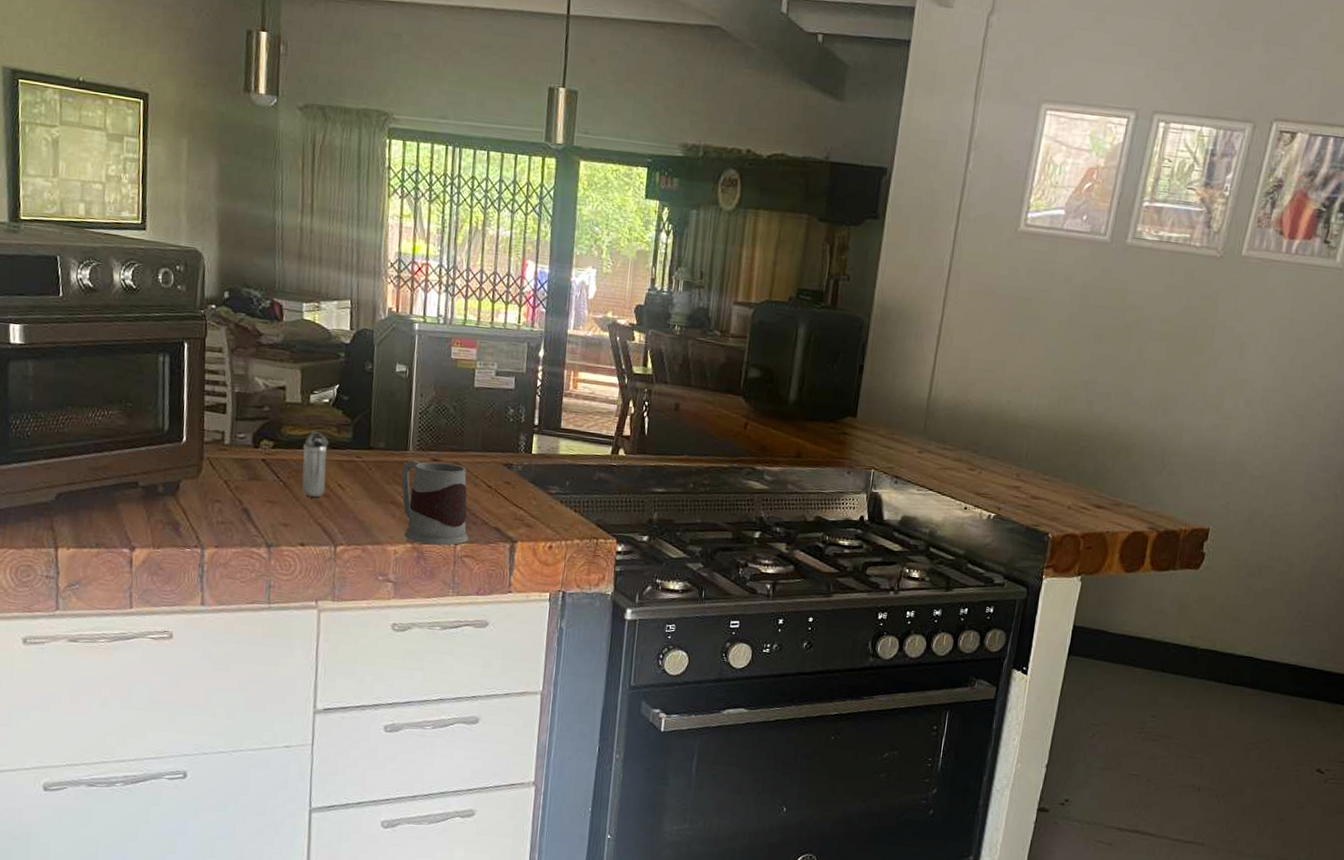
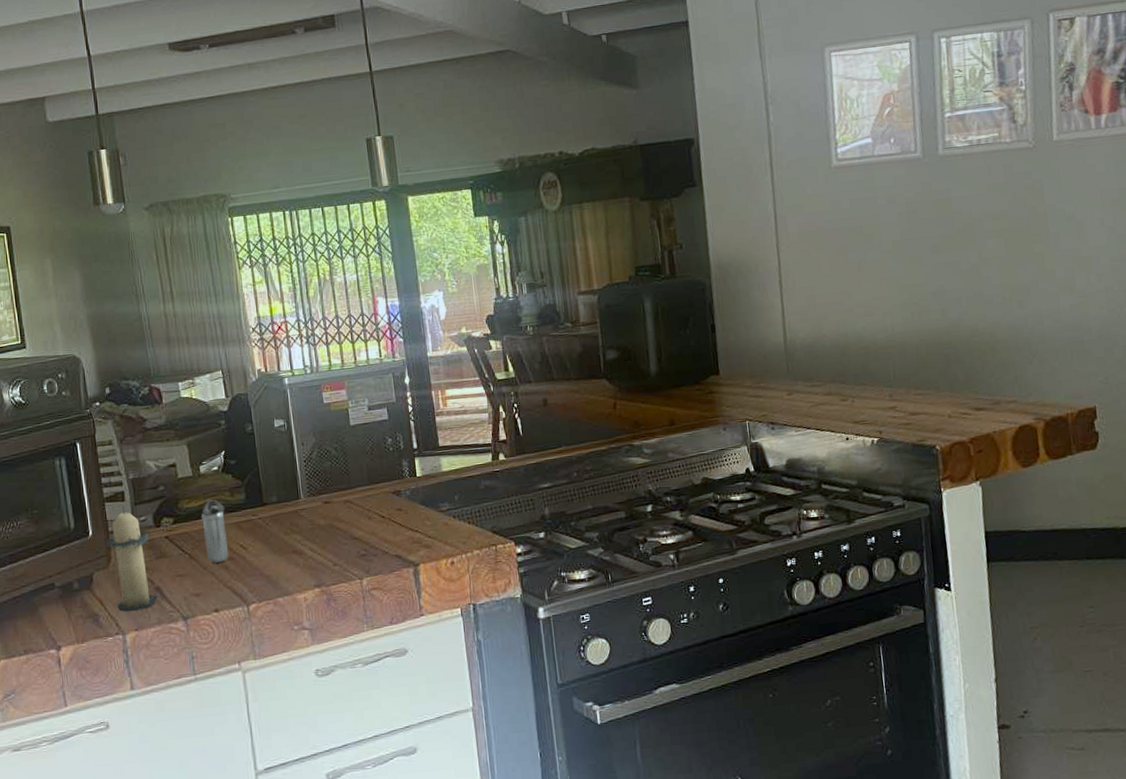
candle: none [198,418,246,528] -> present [105,506,158,612]
mug: present [401,460,469,546] -> none [297,502,373,586]

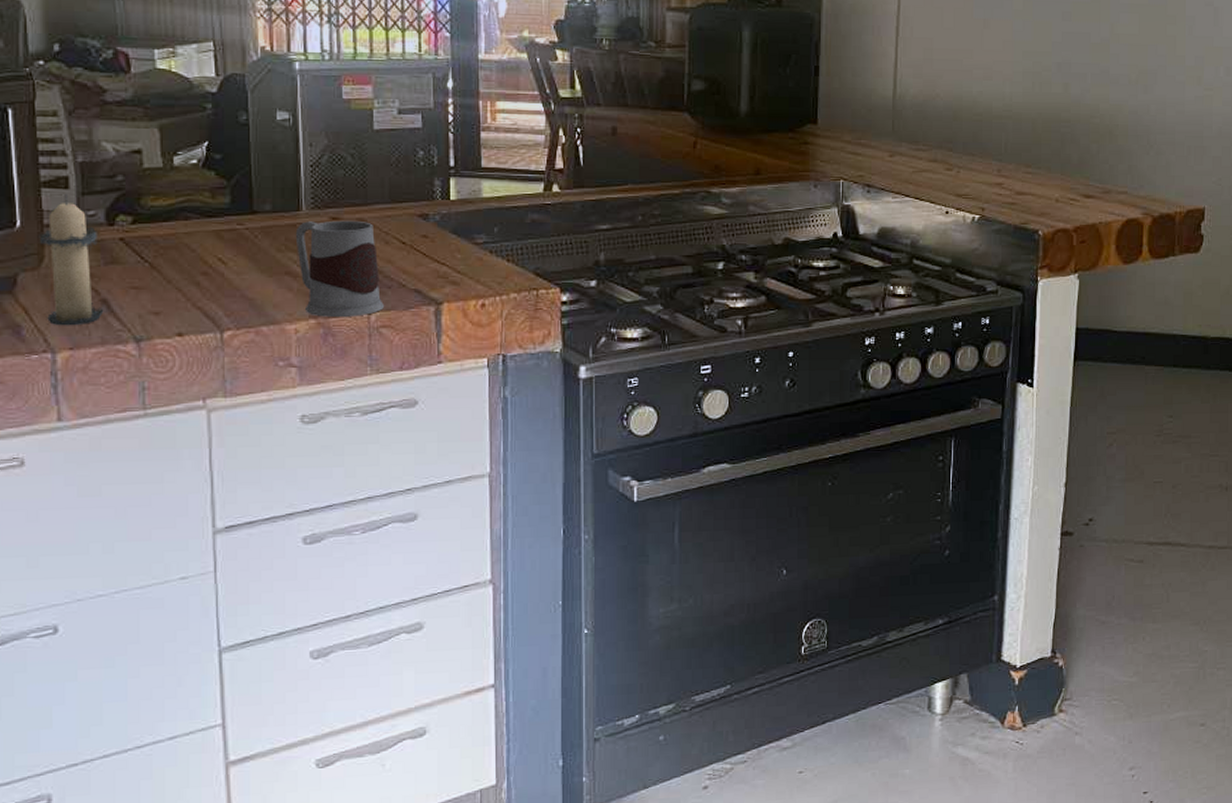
shaker: present [201,499,229,564] -> none [171,199,203,278]
mug: none [297,502,373,586] -> present [295,220,385,317]

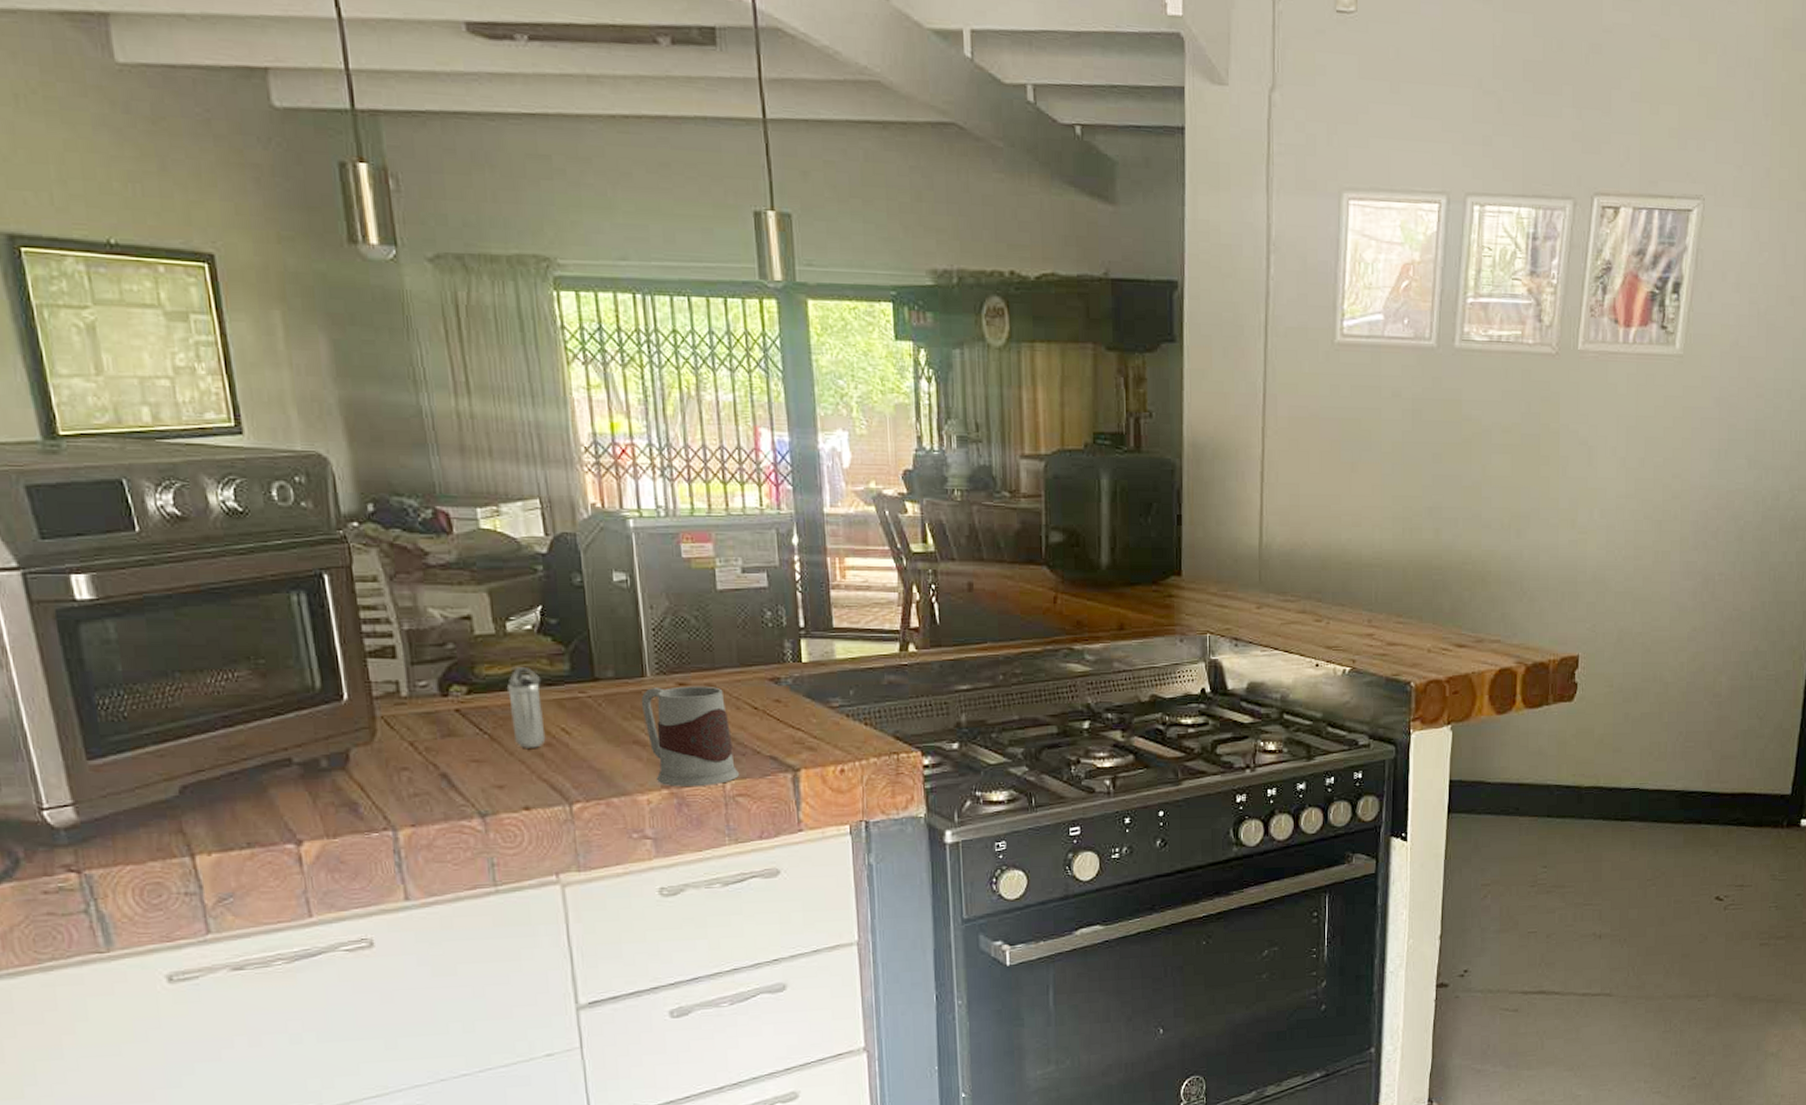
candle: present [37,194,104,326] -> none [367,664,445,803]
shaker: none [171,199,203,278] -> present [507,667,546,750]

